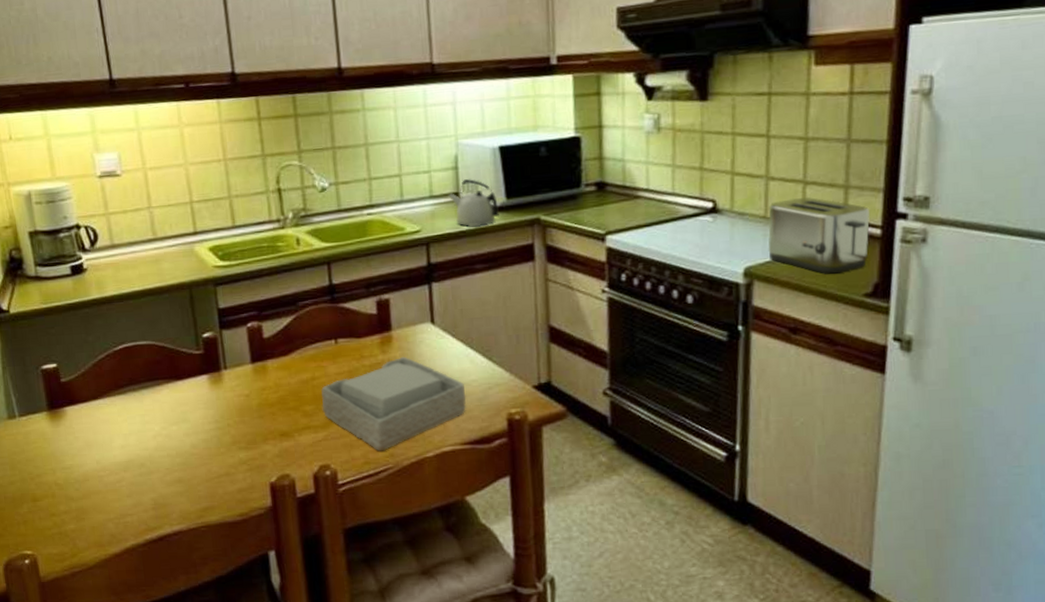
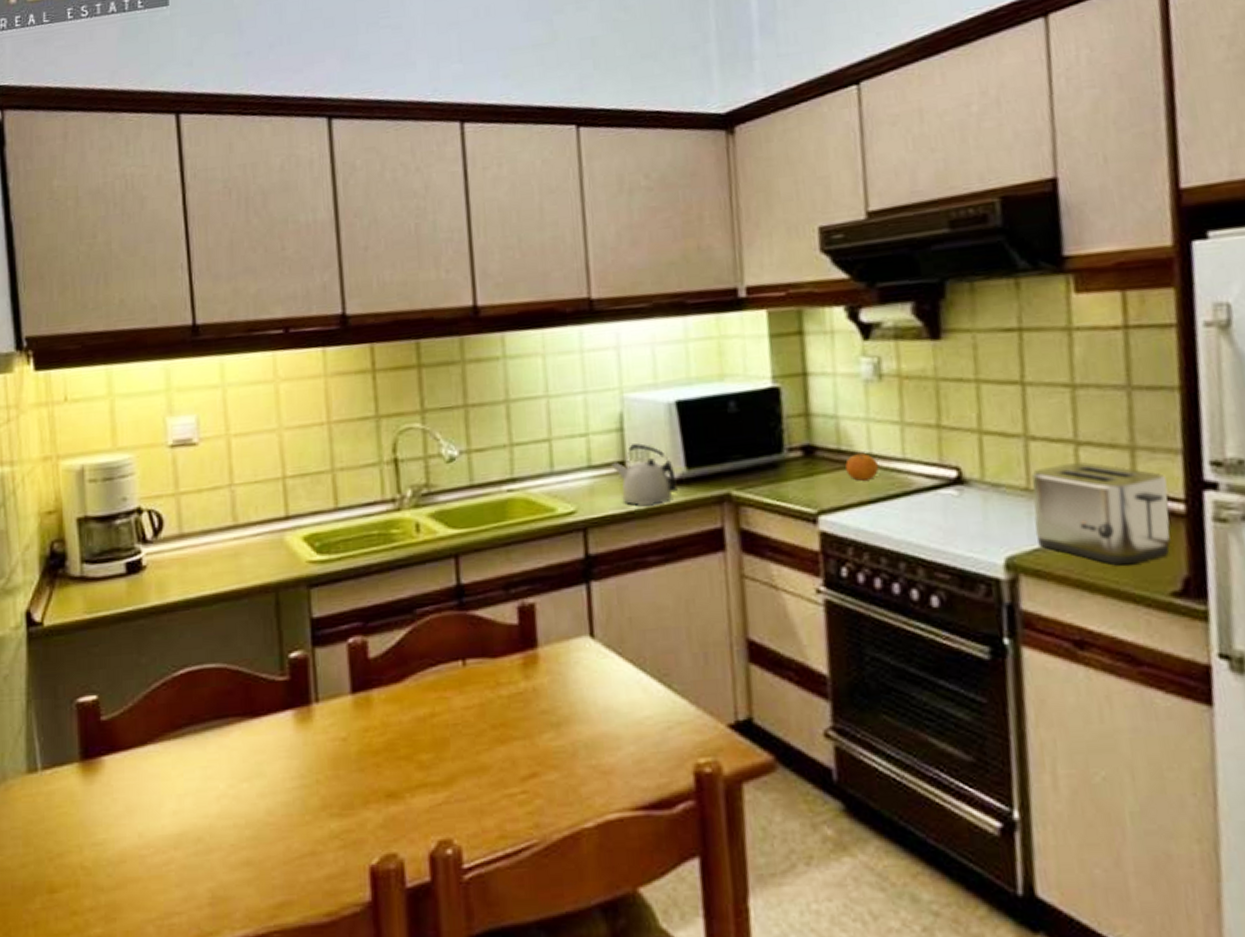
napkin holder: present [321,356,466,452] -> none [443,683,638,820]
fruit: none [628,189,654,210] -> present [845,453,879,481]

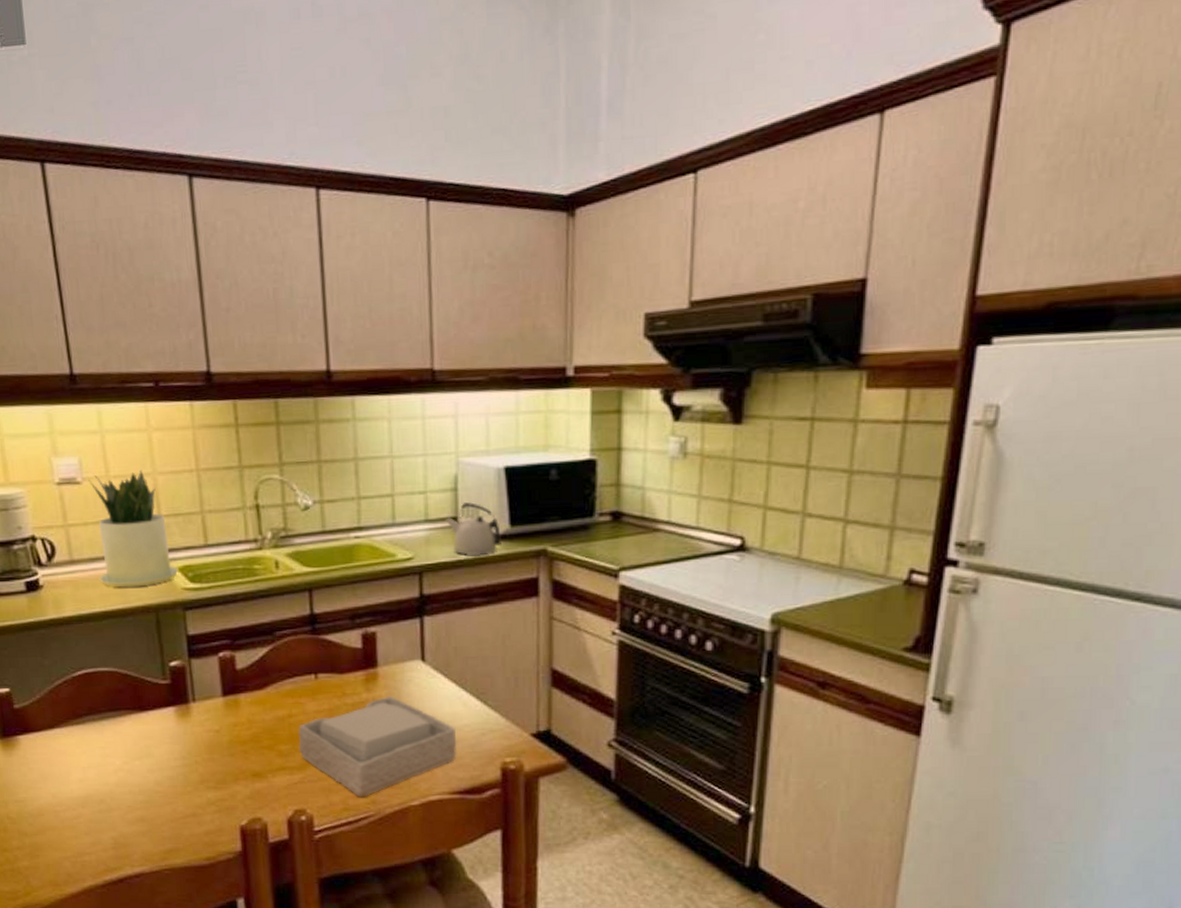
planter: none [205,425,304,564] -> present [88,469,179,588]
napkin holder: none [443,683,638,820] -> present [298,695,457,797]
fruit: present [845,453,879,481] -> none [647,521,676,544]
toaster: present [1032,462,1171,566] -> none [799,538,916,624]

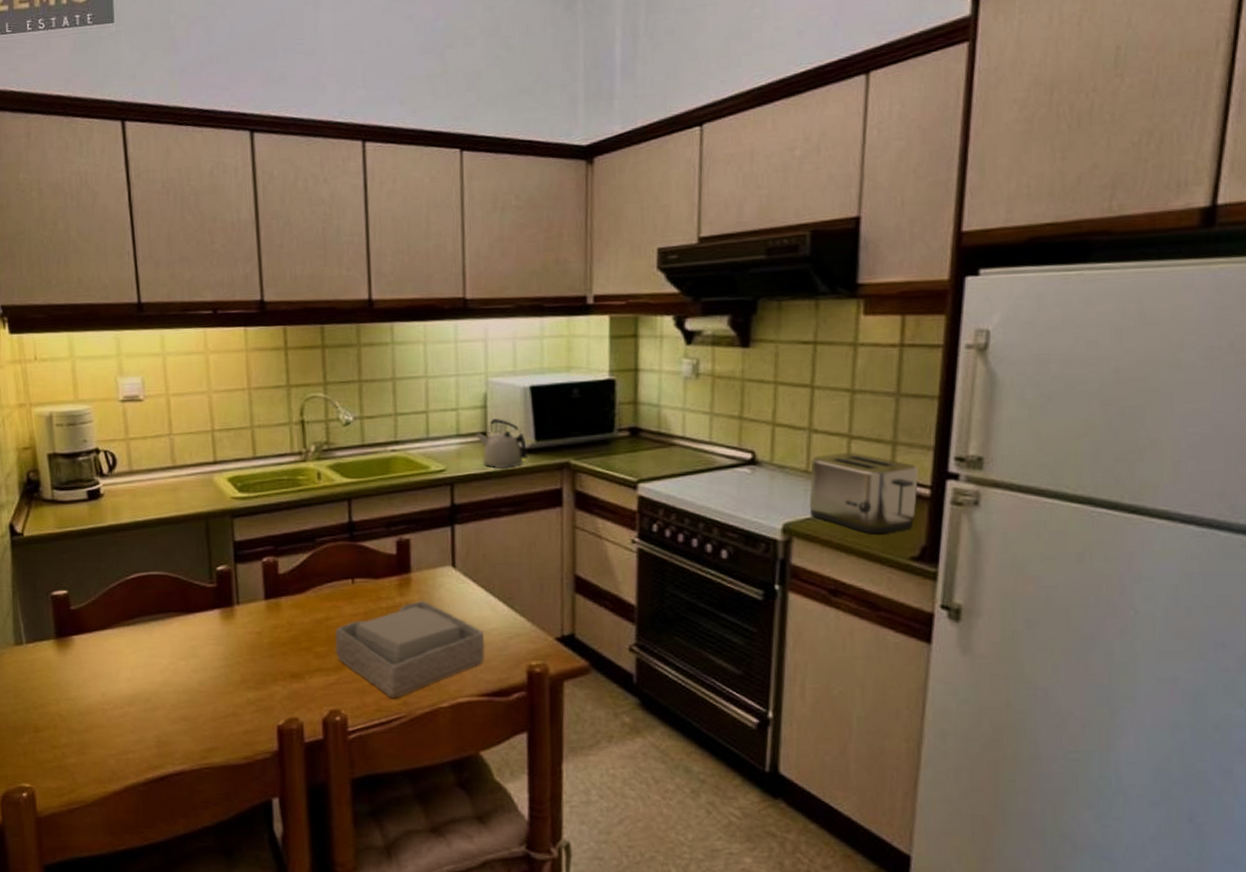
planter: present [88,469,179,588] -> none [149,388,229,497]
toaster: none [799,538,916,624] -> present [809,453,918,535]

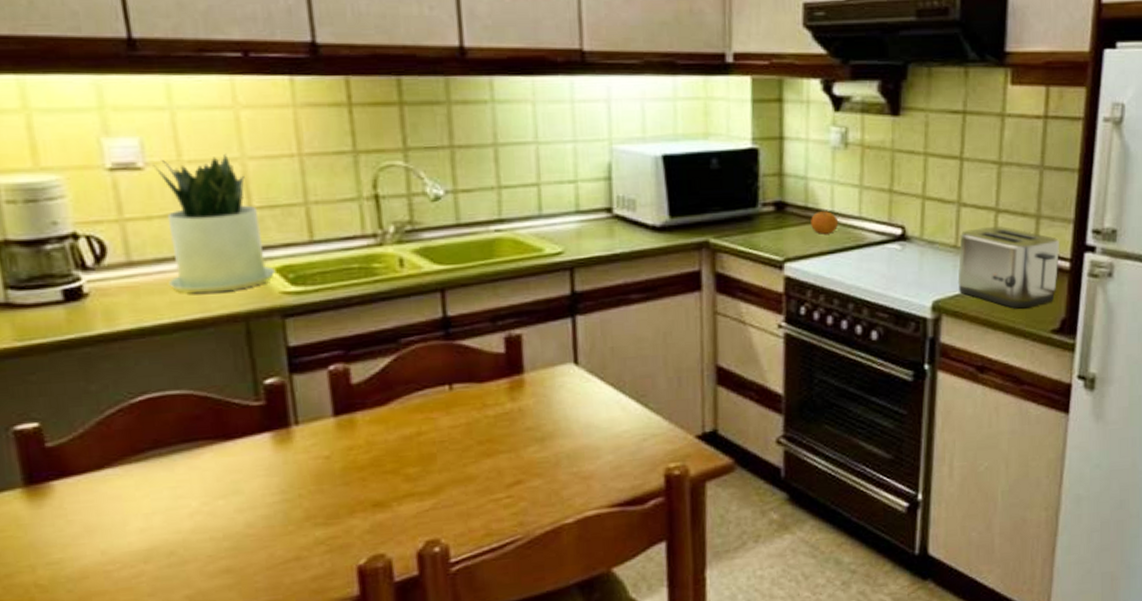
planter: none [149,388,229,497] -> present [153,153,276,294]
napkin holder: present [335,600,485,699] -> none [430,404,616,520]
kettle: present [475,419,527,469] -> none [599,192,661,250]
fruit: none [663,436,690,458] -> present [811,211,839,234]

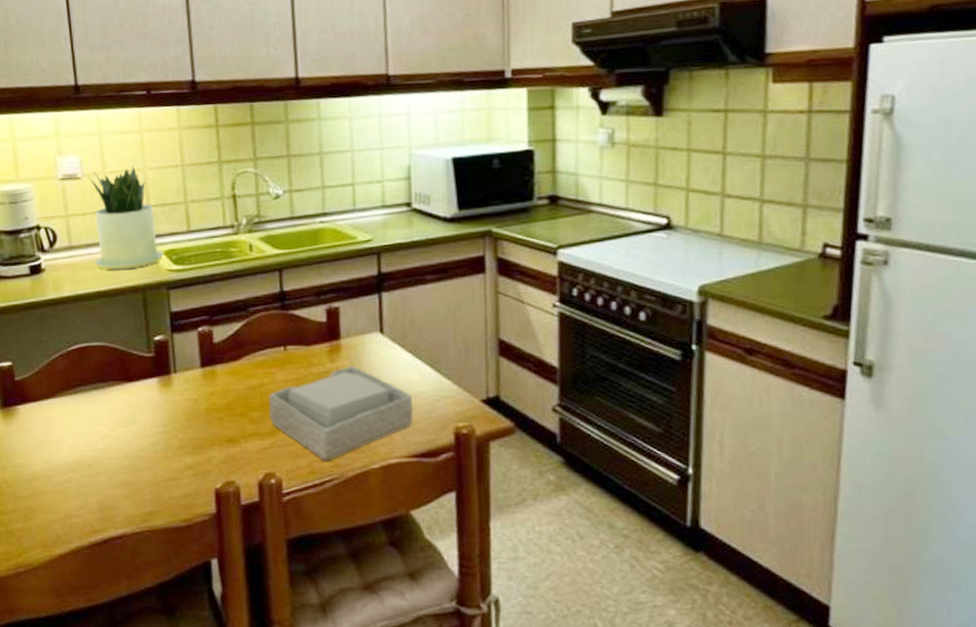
napkin holder: none [430,404,616,520] -> present [269,365,414,461]
fruit: present [811,211,839,234] -> none [581,203,607,224]
toaster: present [957,226,1059,309] -> none [723,216,829,295]

